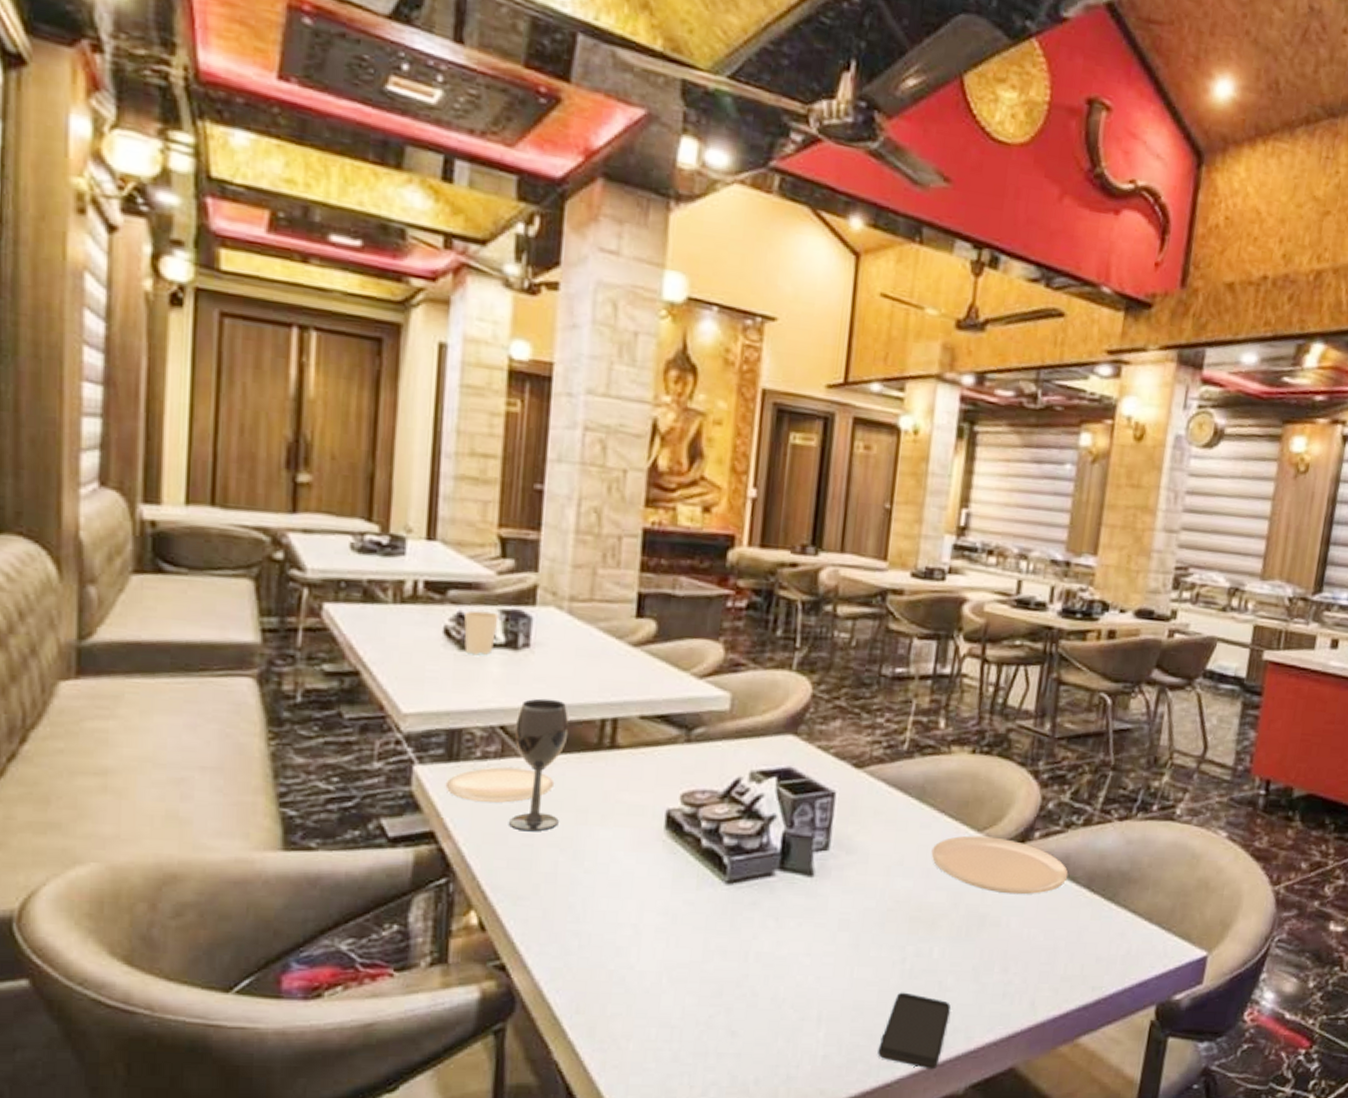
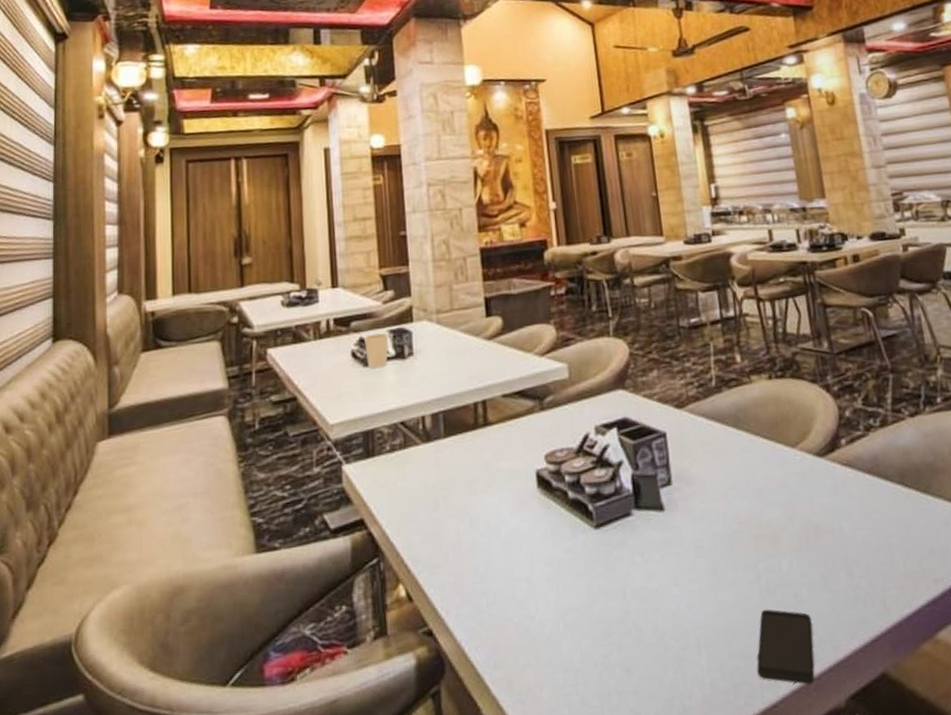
plate: present [445,767,555,803] -> none [367,454,448,488]
wine glass: present [509,698,570,832] -> none [411,393,455,508]
plate: present [931,835,1069,895] -> none [757,449,882,501]

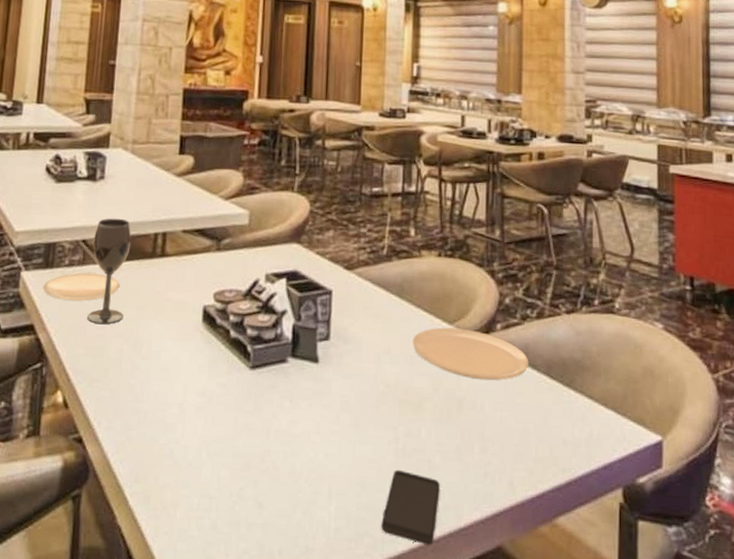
cup: present [364,333,389,370] -> none [59,153,84,187]
plate: none [367,454,448,488] -> present [43,272,121,301]
wine glass: none [411,393,455,508] -> present [87,218,132,325]
plate: none [757,449,882,501] -> present [412,327,529,381]

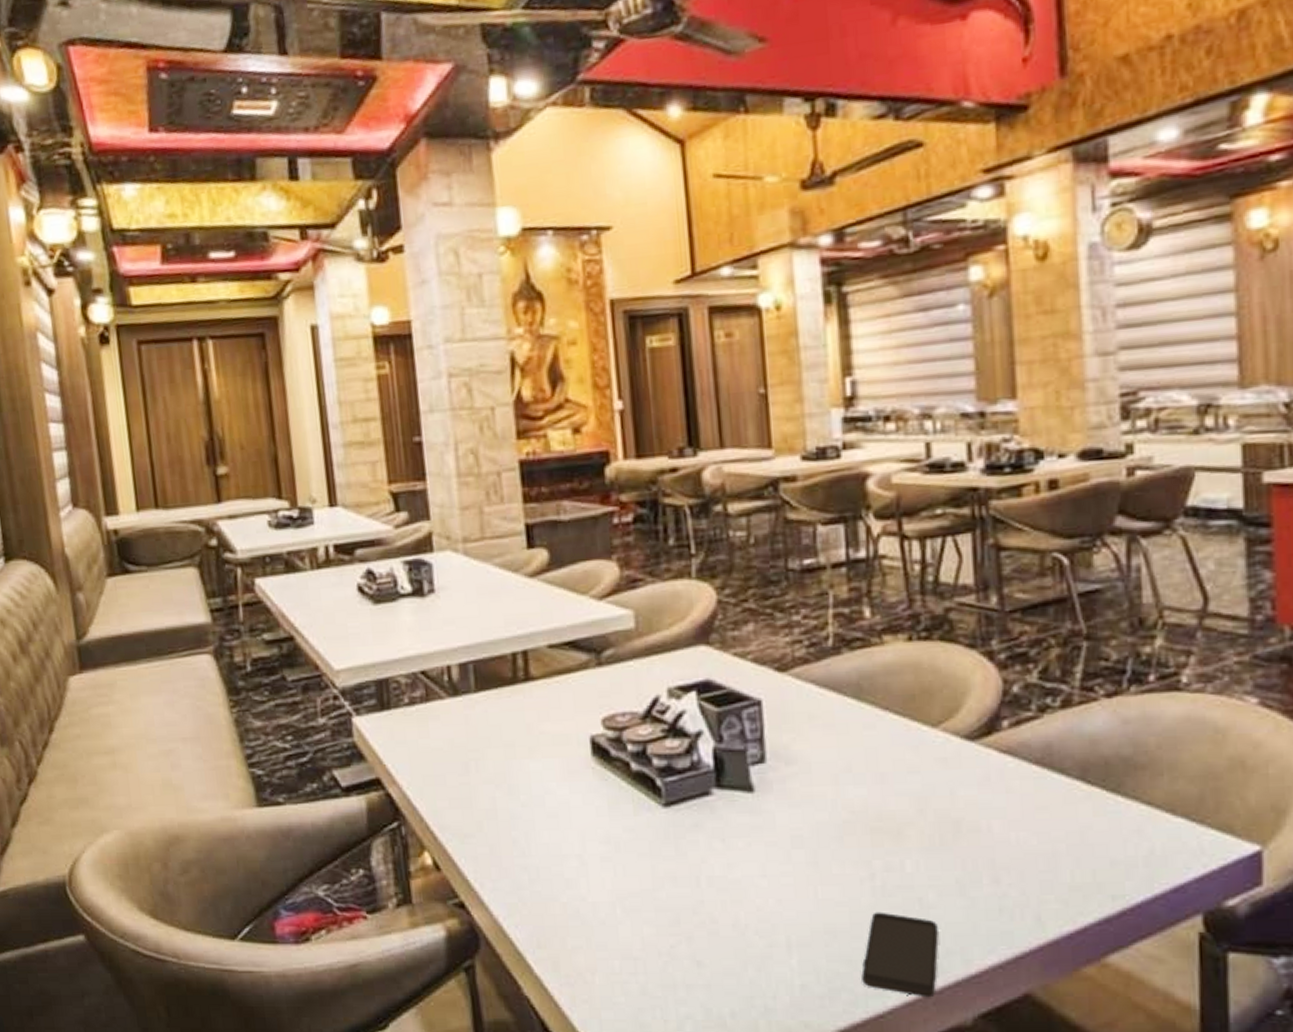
plate: present [43,272,121,301] -> none [382,709,480,746]
wine glass: present [87,218,132,325] -> none [434,639,489,771]
plate: present [412,327,529,381] -> none [881,731,1054,794]

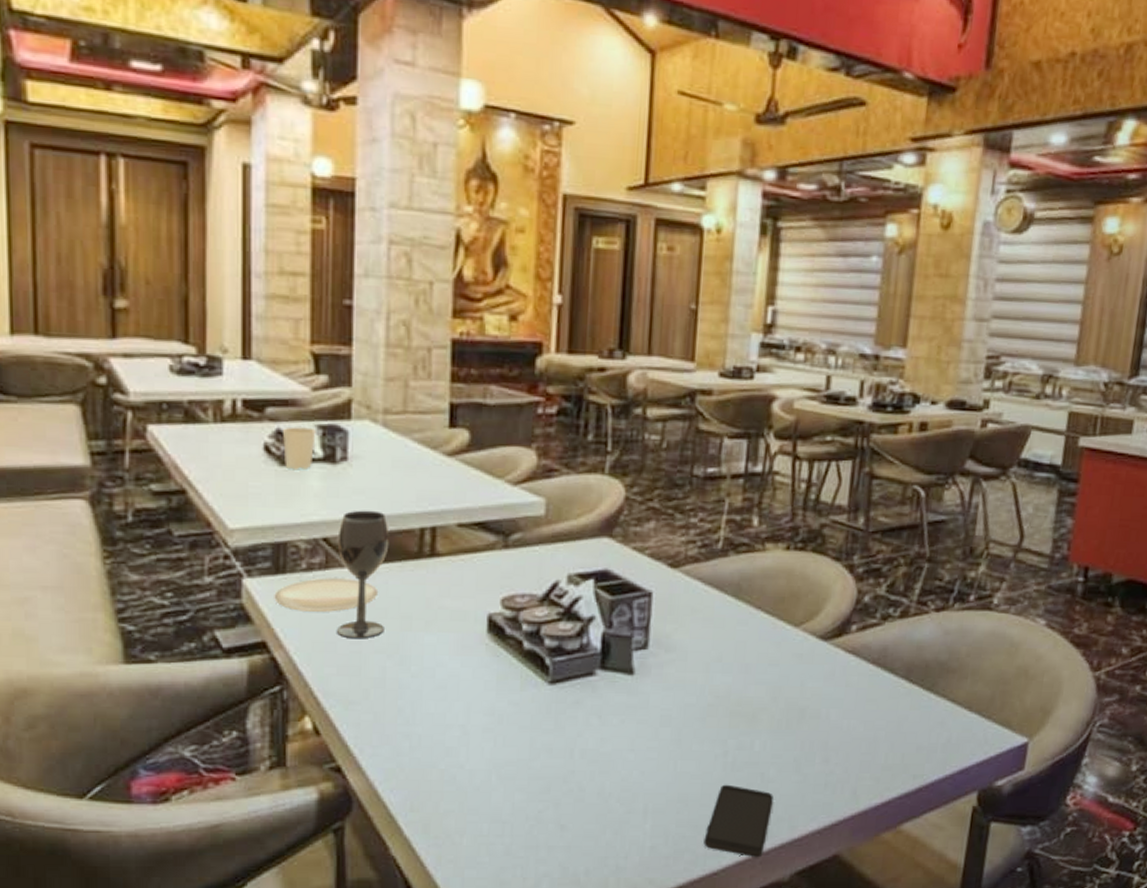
cup: none [373,564,403,608] -> present [283,427,316,471]
plate: none [382,709,480,746] -> present [274,578,379,612]
wine glass: none [434,639,489,771] -> present [337,510,390,639]

